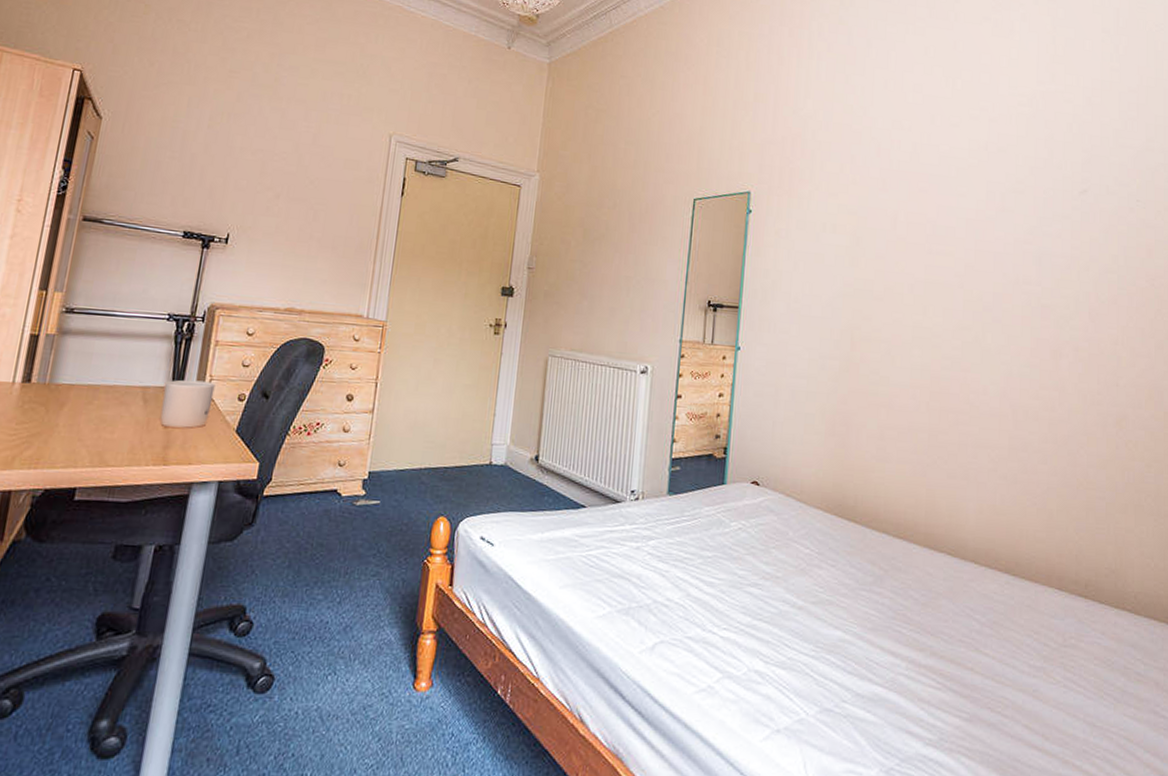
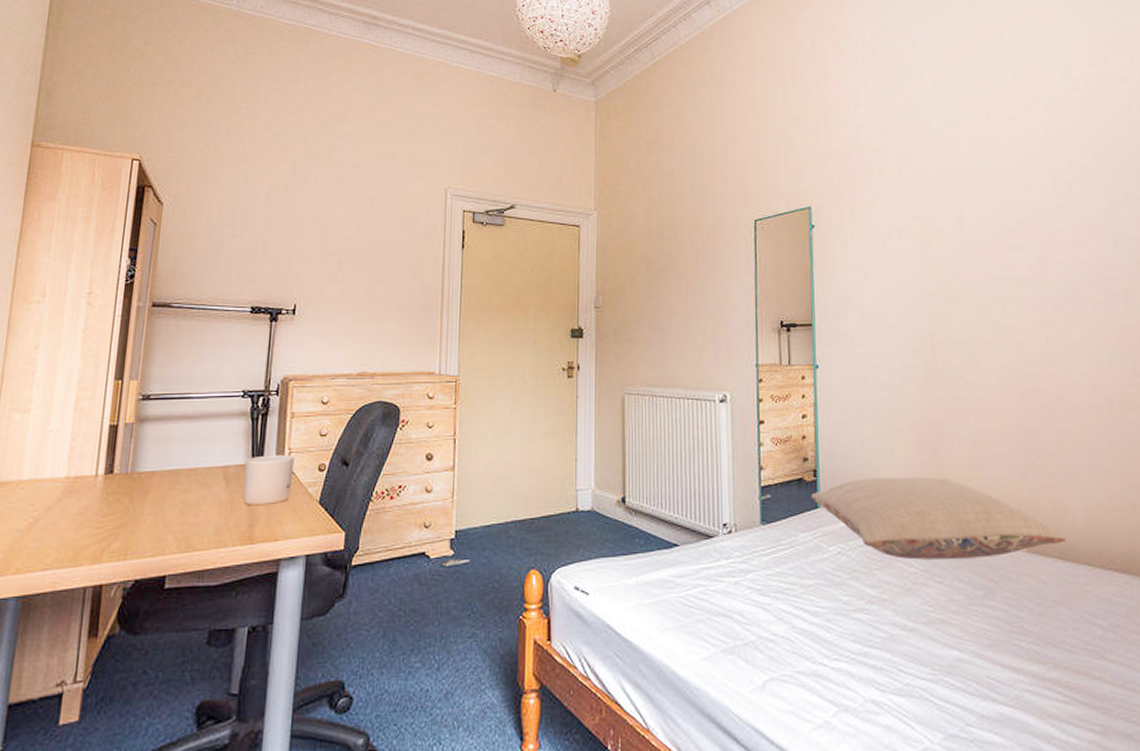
pillow: none [719,460,957,547] -> present [811,477,1067,560]

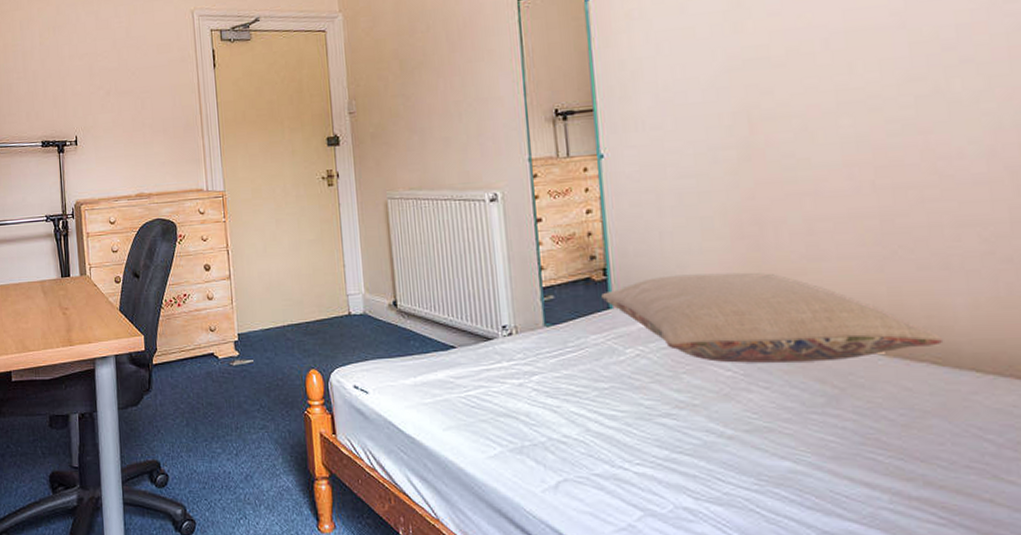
mug: present [242,455,295,506] -> none [56,269,96,314]

